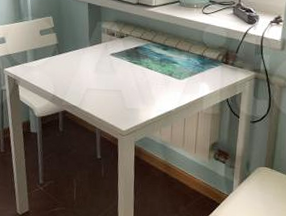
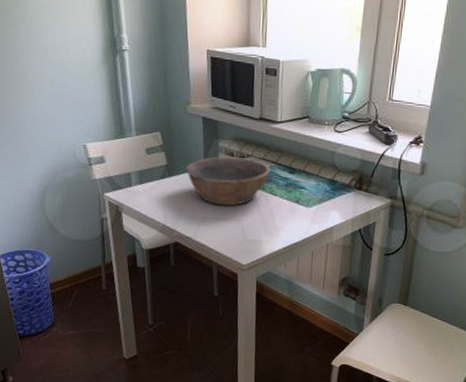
bowl: none [73,36,146,79] -> present [186,156,270,206]

